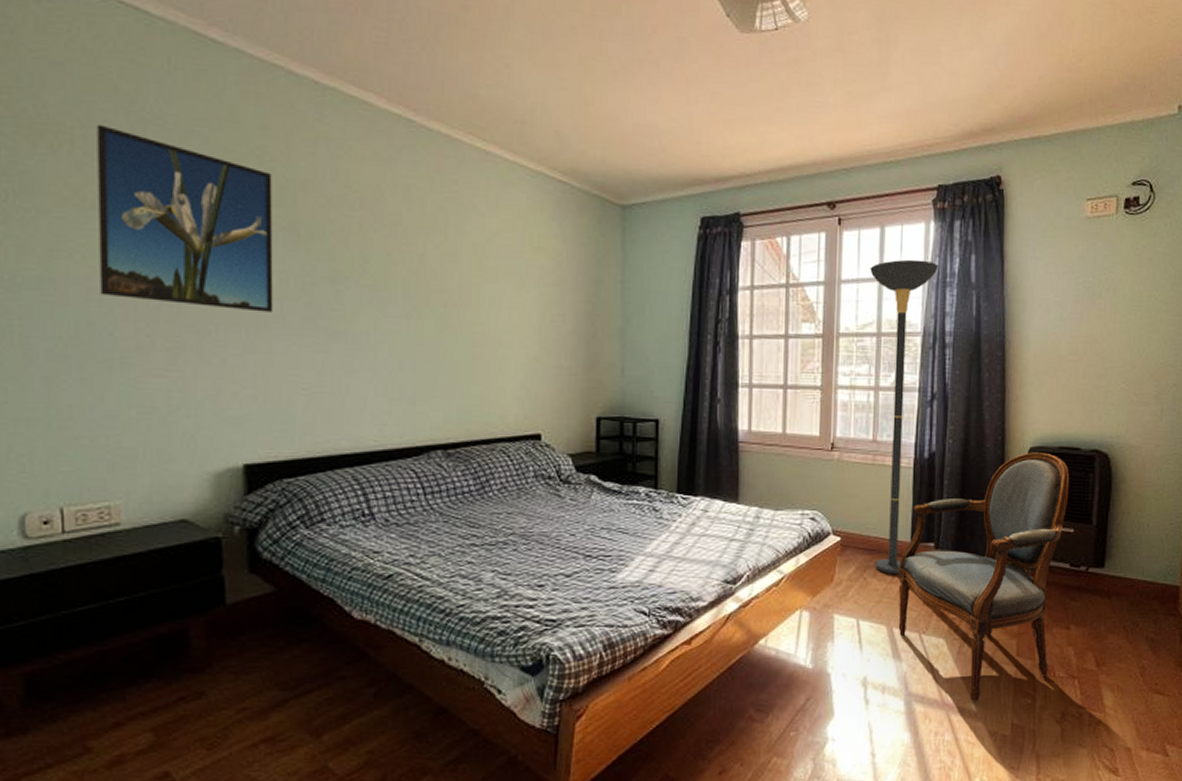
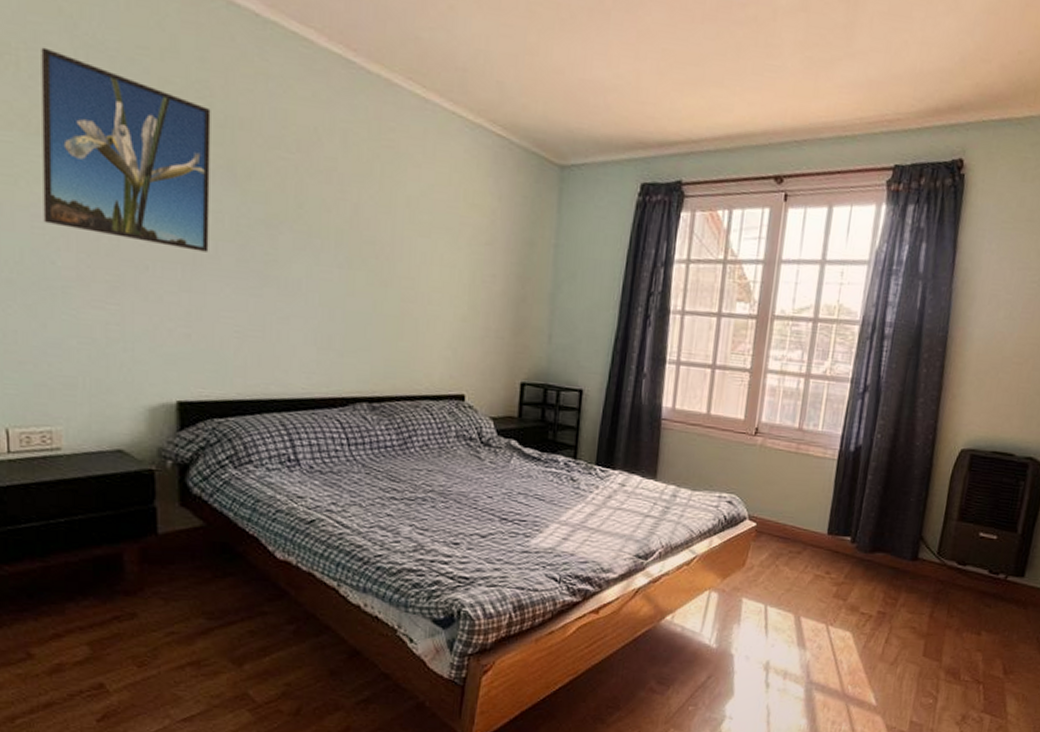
floor lamp: present [870,259,938,575] -> none [788,242,886,565]
armchair: present [897,452,1070,701] -> none [806,454,1000,695]

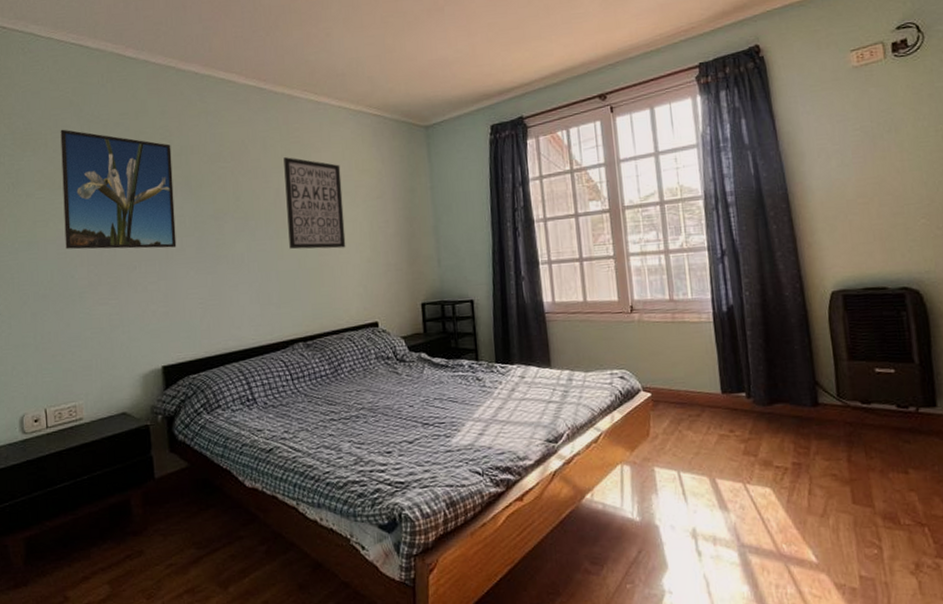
wall art: none [364,164,444,298] -> present [283,157,346,250]

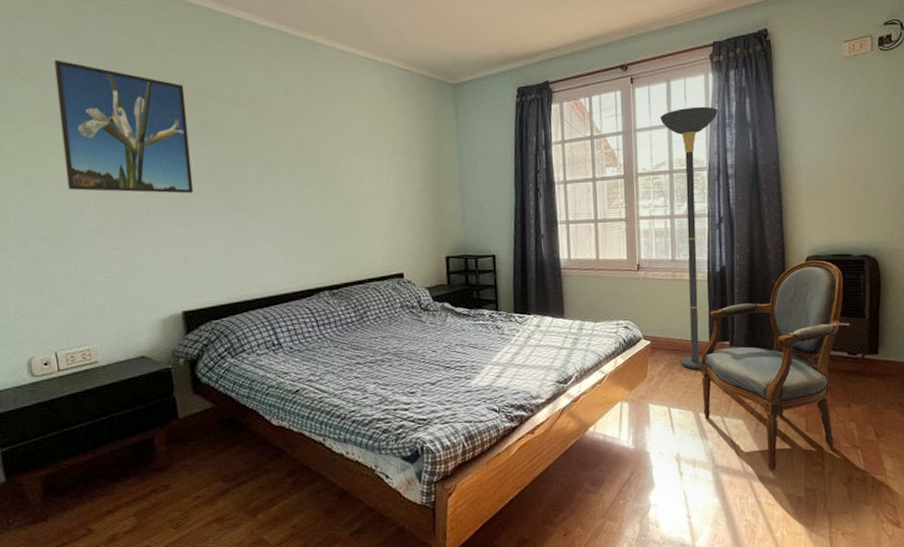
wall art: present [283,157,346,250] -> none [307,106,372,201]
floor lamp: none [645,131,714,426] -> present [660,106,718,370]
armchair: none [712,295,892,552] -> present [699,260,843,470]

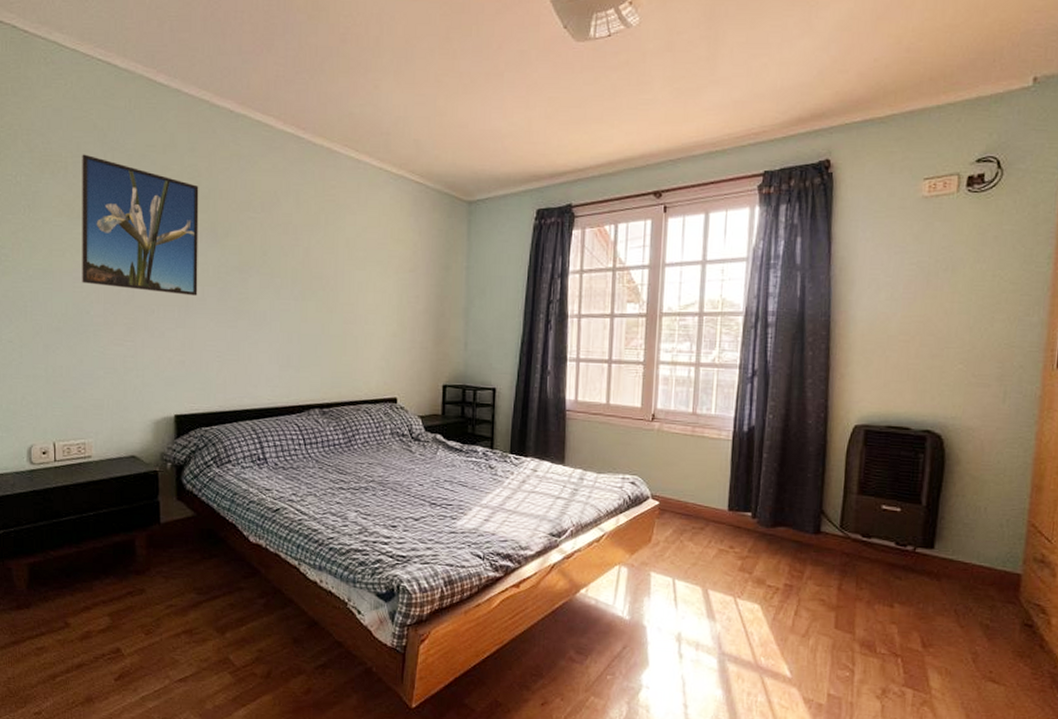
floor lamp: present [660,106,718,370] -> none [692,243,762,540]
armchair: present [699,260,843,470] -> none [713,430,898,667]

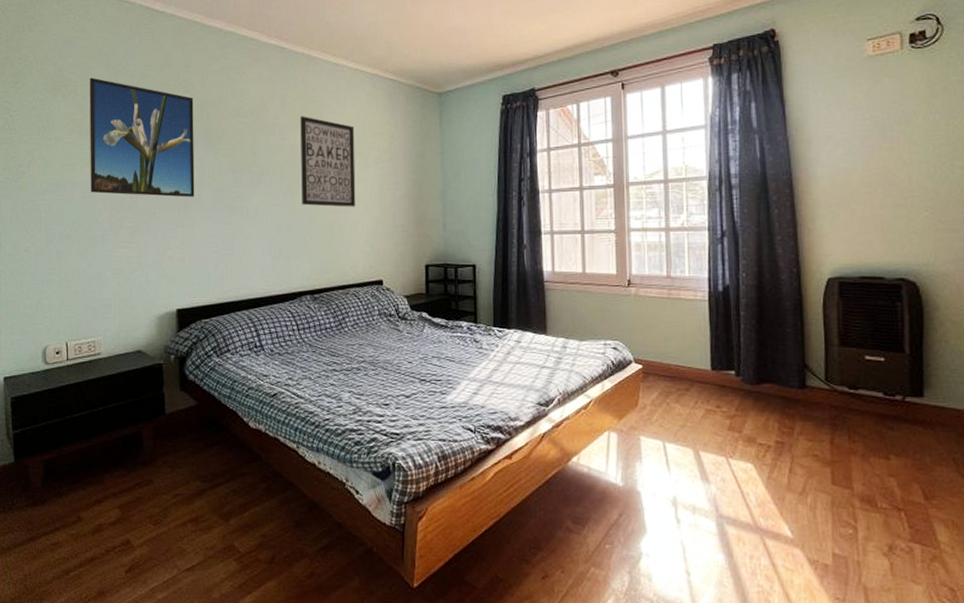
wall art: none [314,216,375,319] -> present [300,116,356,207]

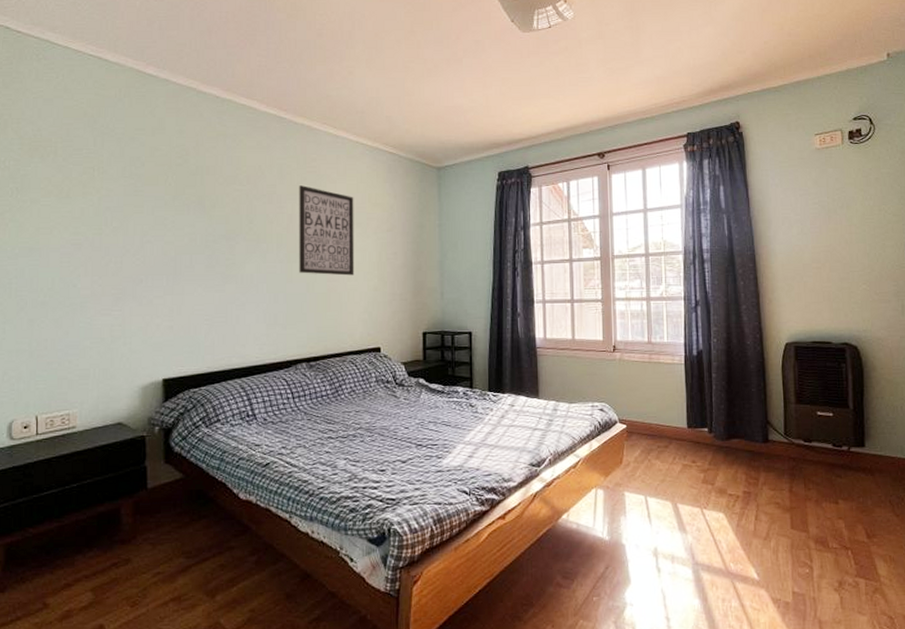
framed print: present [89,77,195,197] -> none [69,139,187,264]

